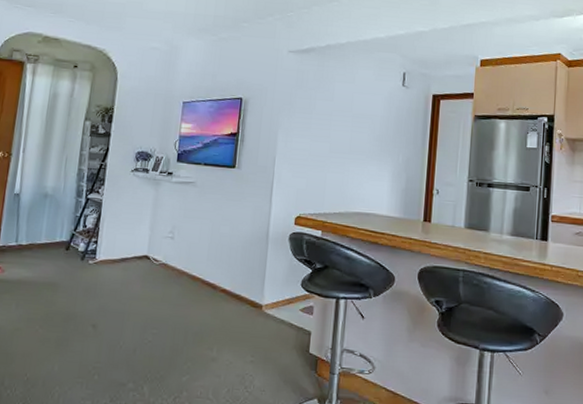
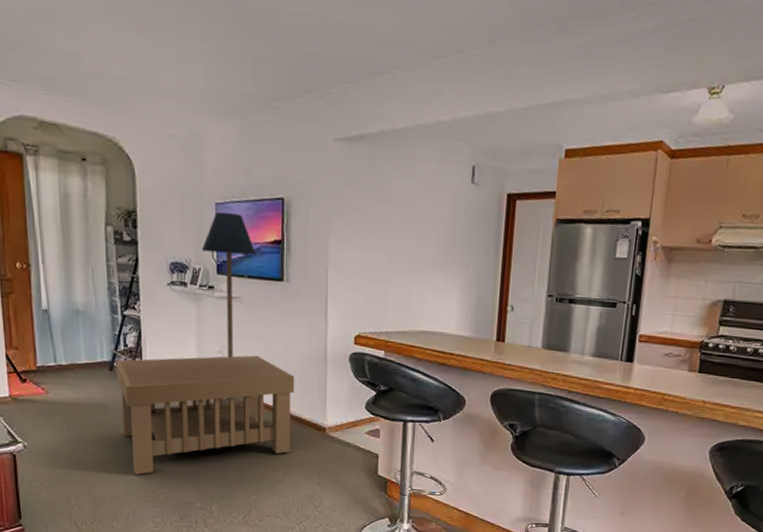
coffee table: none [67,235,238,354] -> present [116,355,295,475]
floor lamp: none [166,109,213,281] -> present [202,211,256,403]

